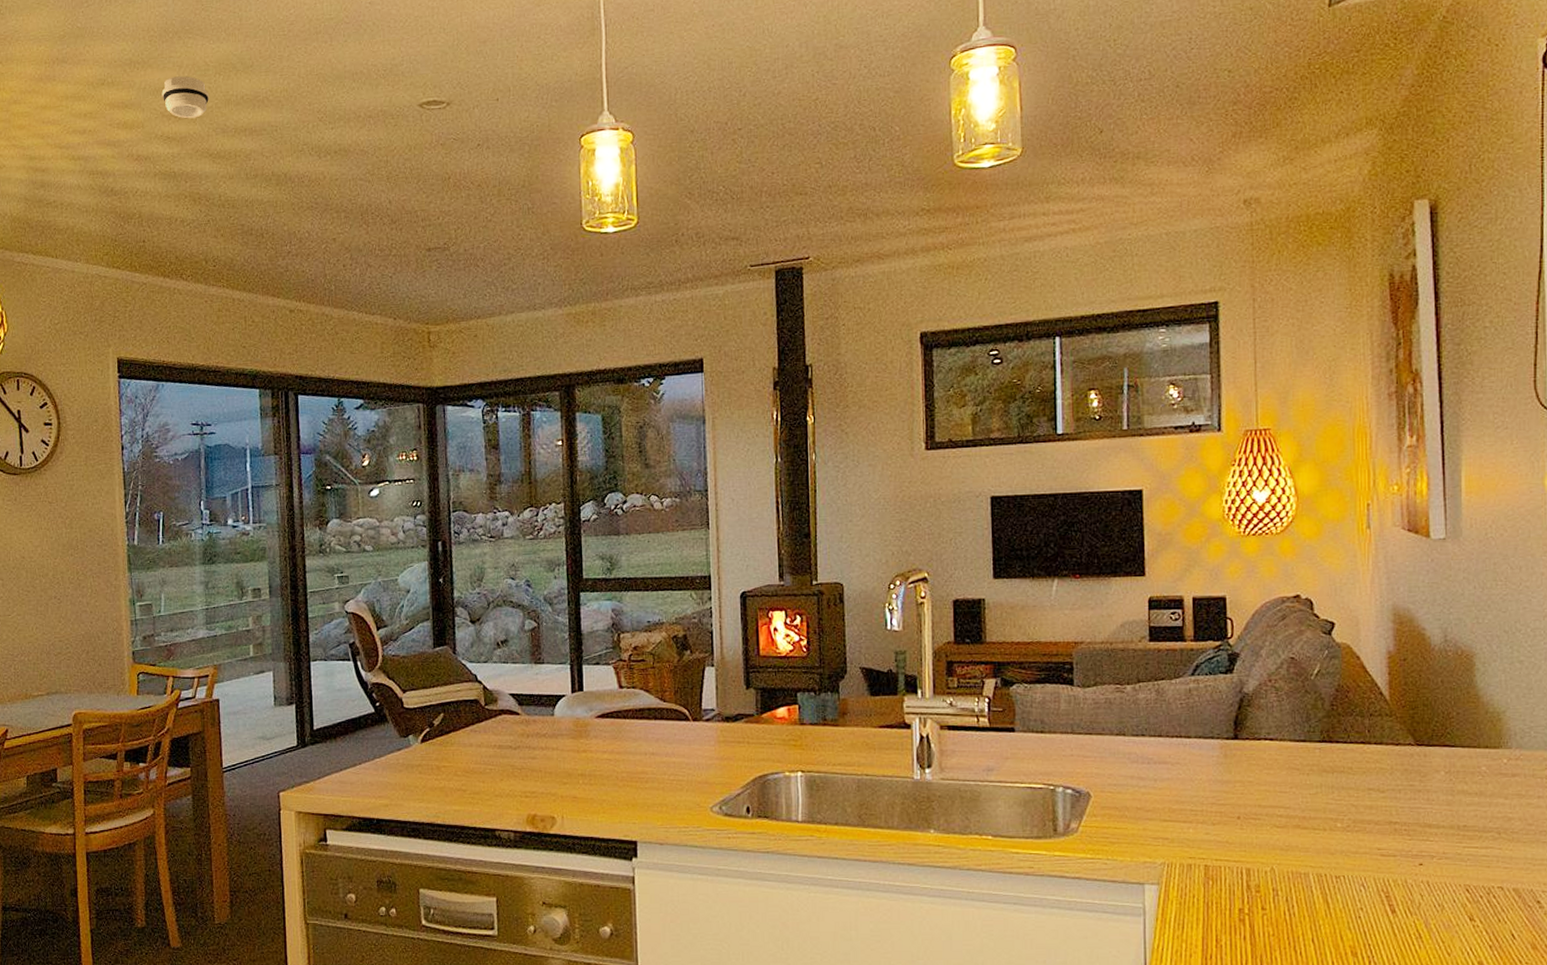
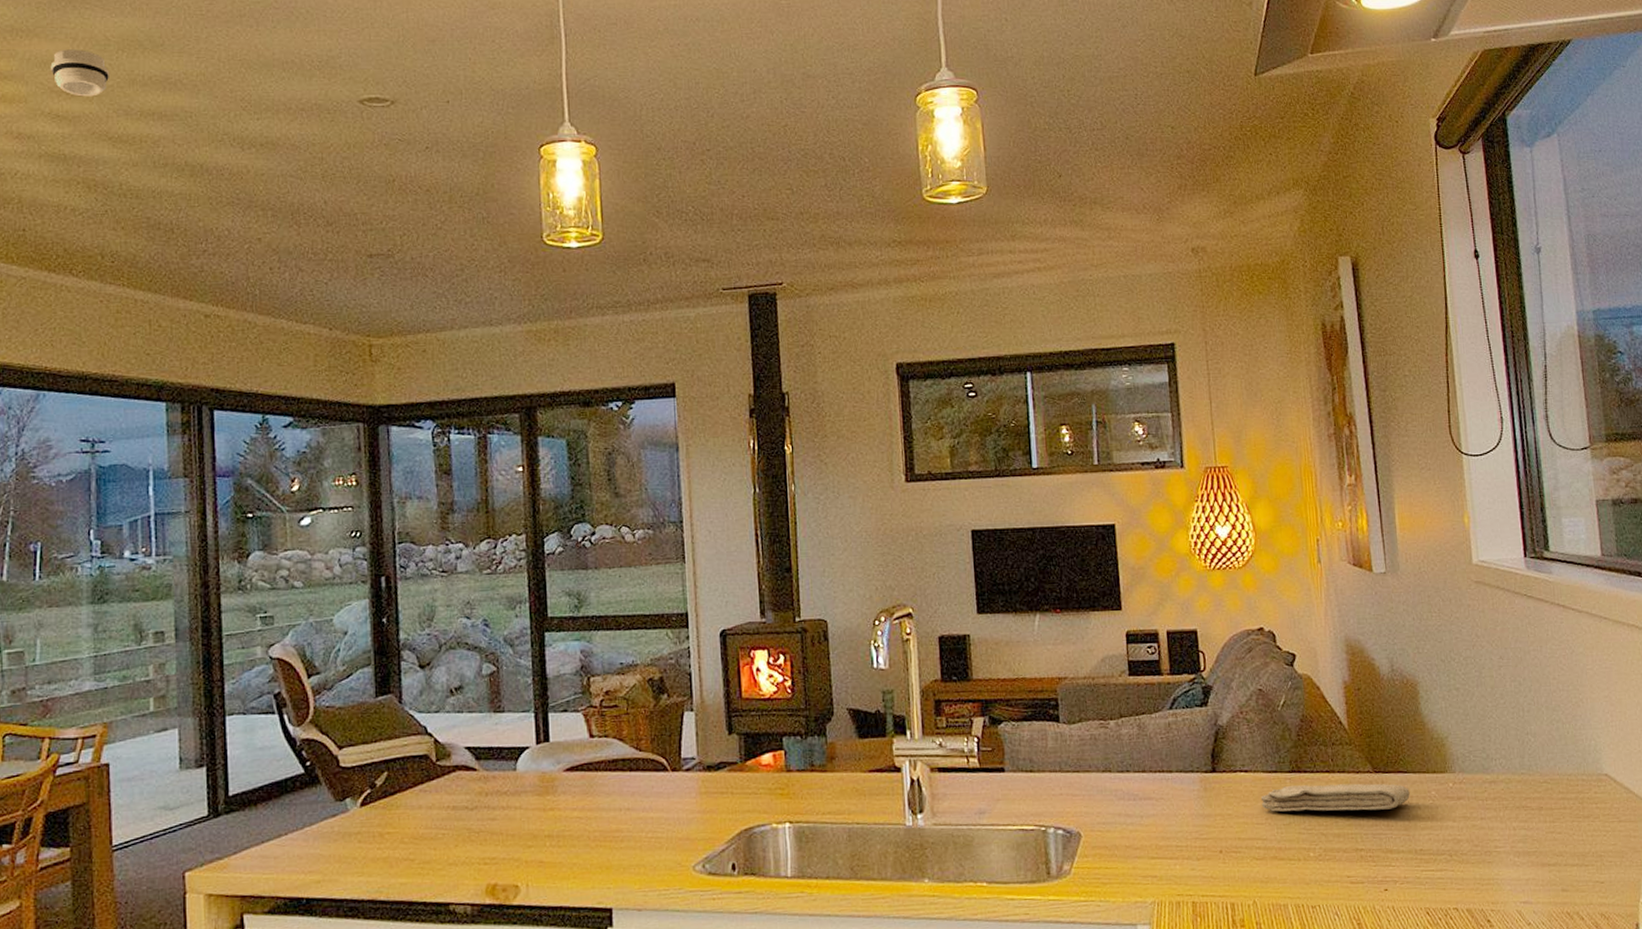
washcloth: none [1287,755,1456,784] -> present [1261,783,1410,812]

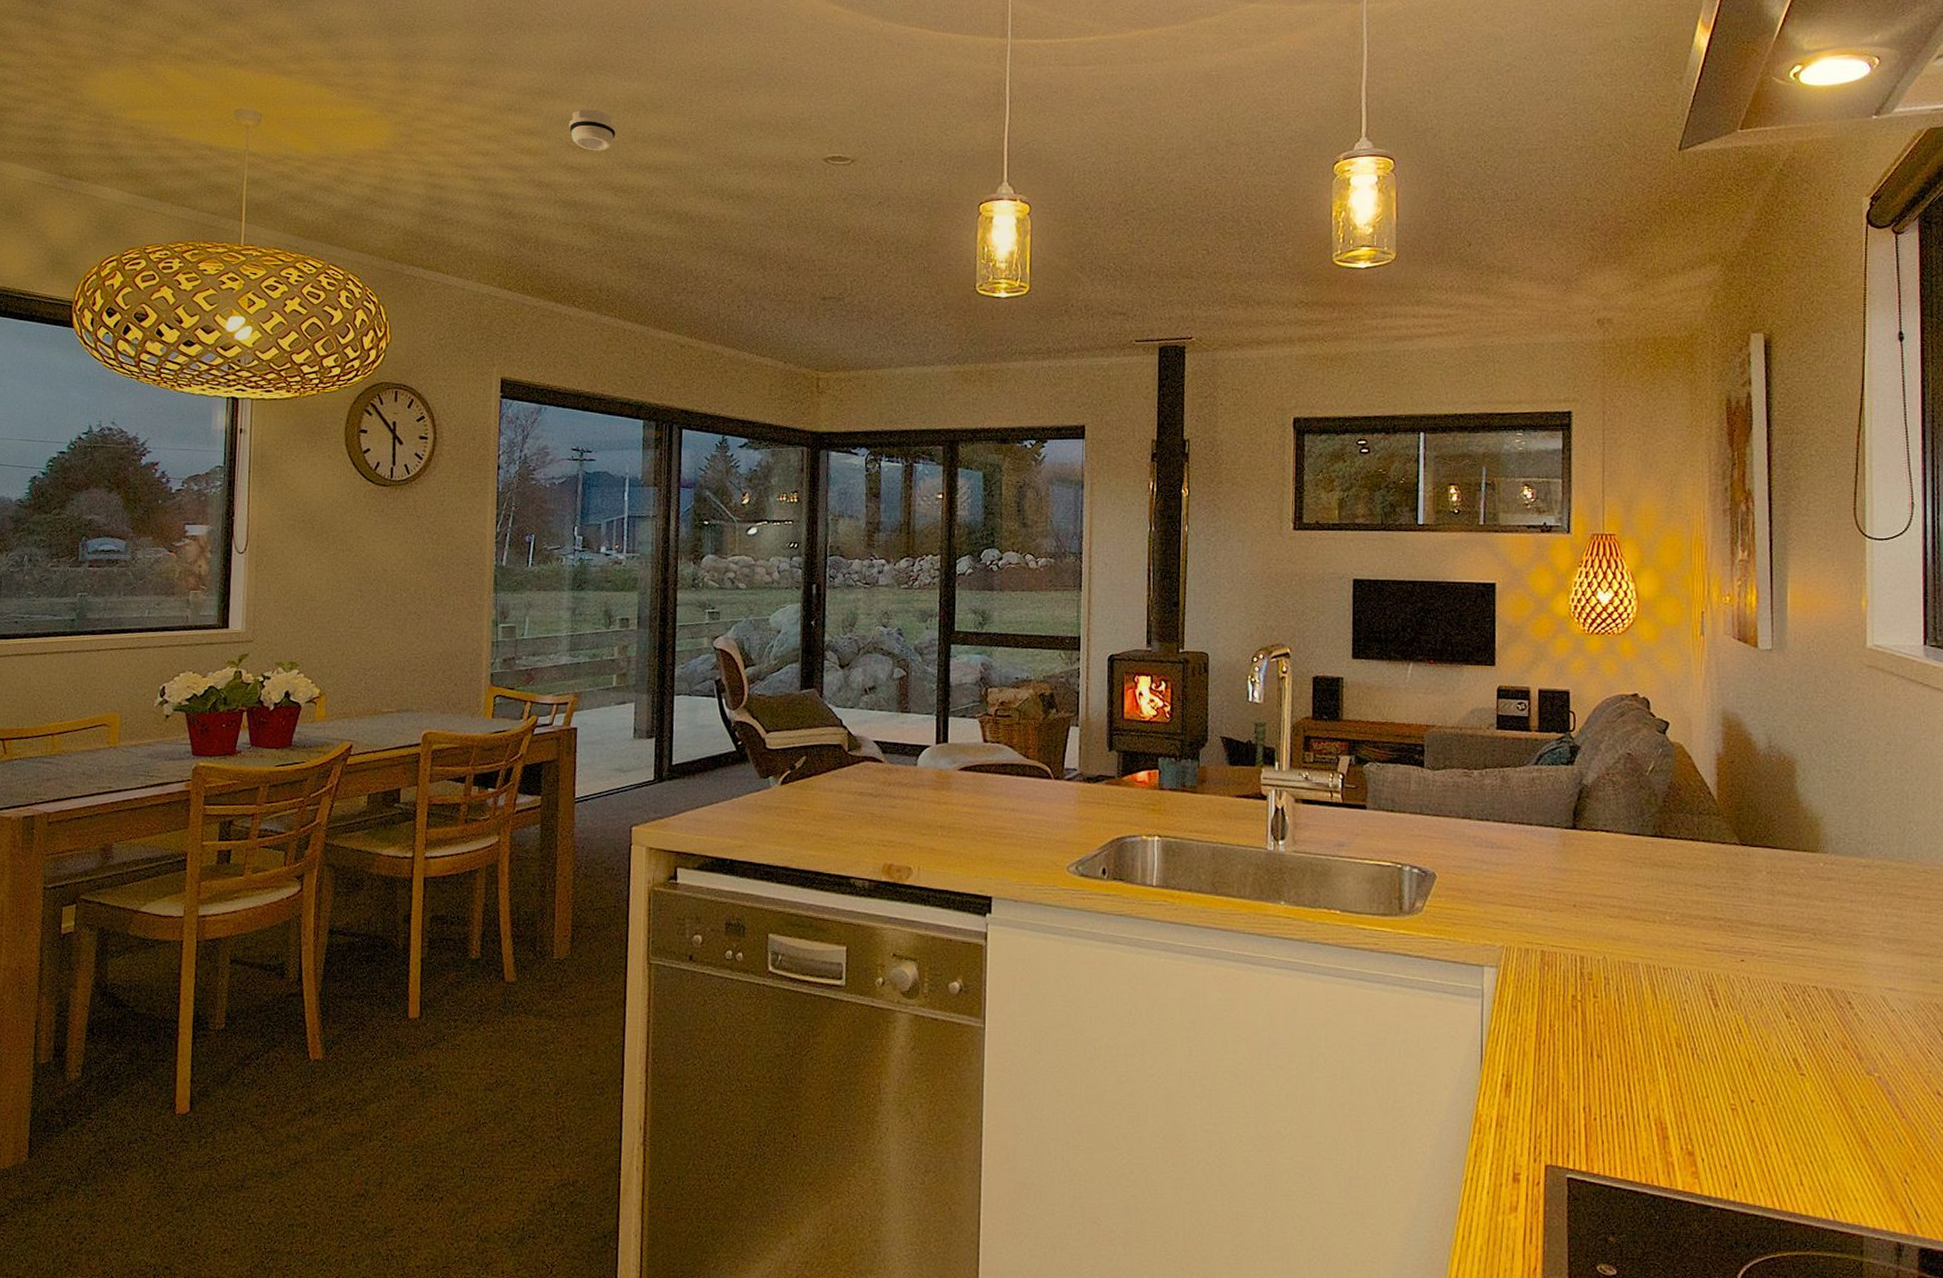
washcloth: present [1261,783,1410,812] -> none [1621,849,1777,883]

